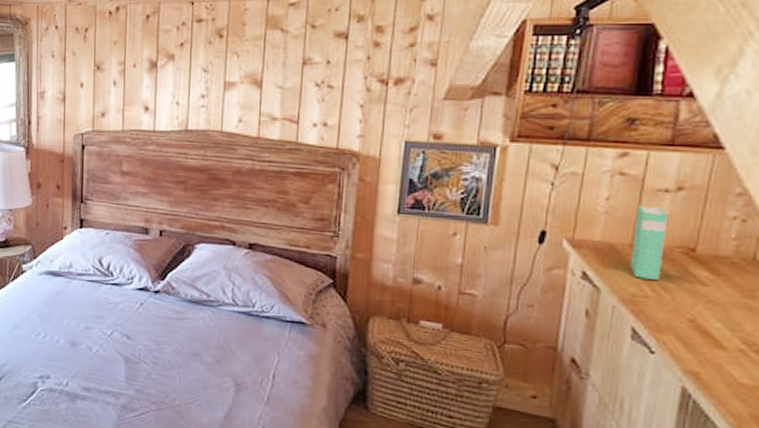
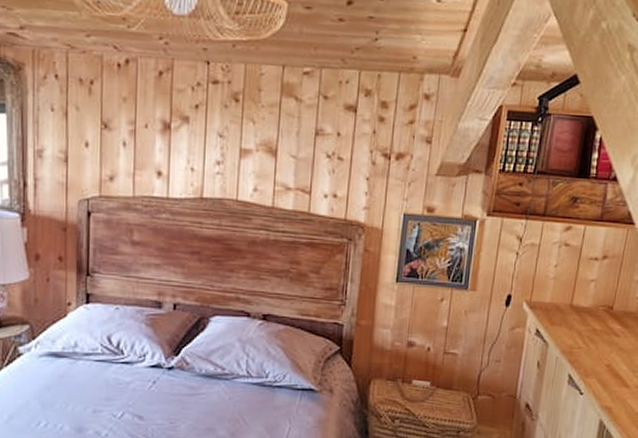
book: present [630,205,668,280] -> none [569,272,596,333]

